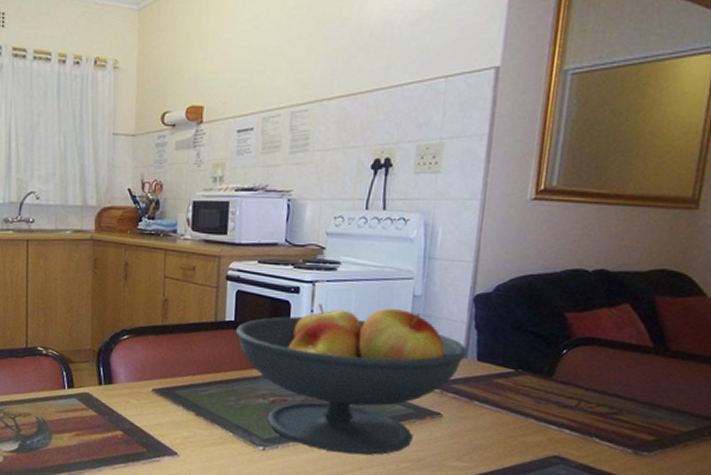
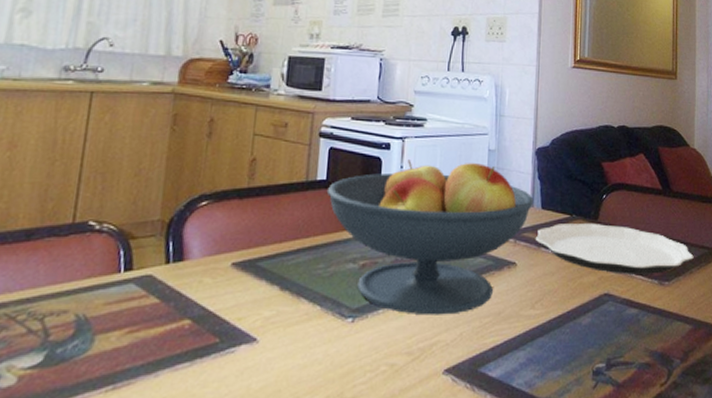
plate: none [466,377,693,443] -> present [535,222,694,274]

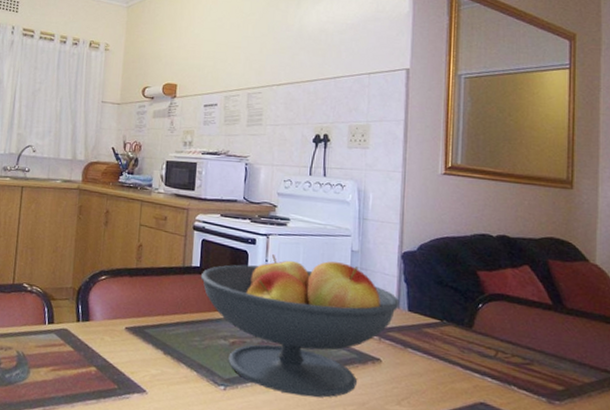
plate: present [535,222,694,274] -> none [401,327,594,392]

